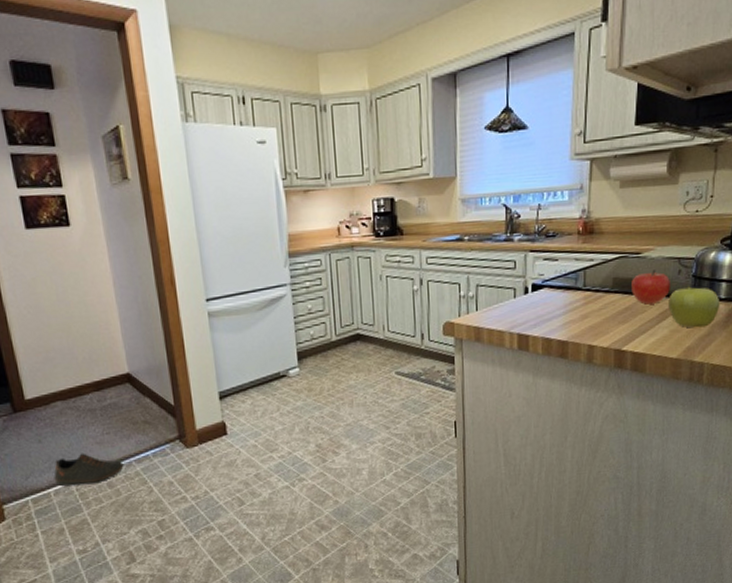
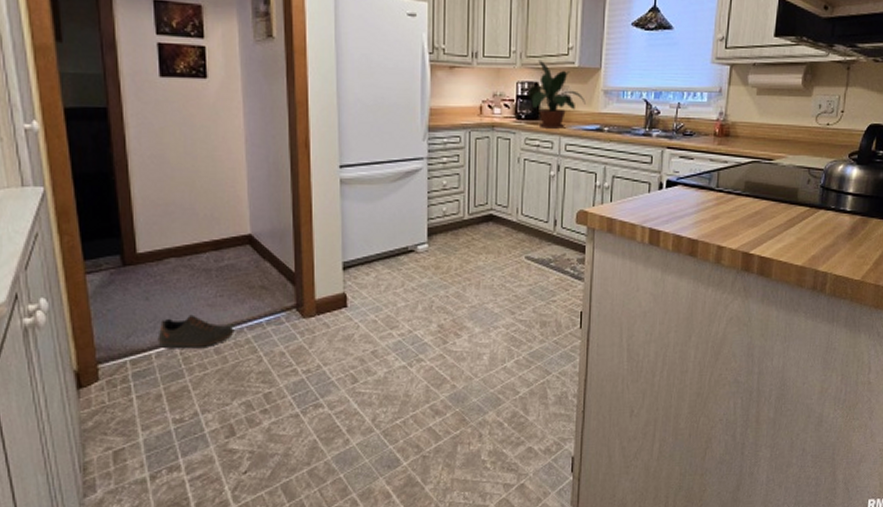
potted plant: none [380,174,444,244] -> present [524,59,586,129]
fruit: present [631,270,670,305] -> none [762,177,799,210]
fruit: present [668,286,720,328] -> none [796,196,846,238]

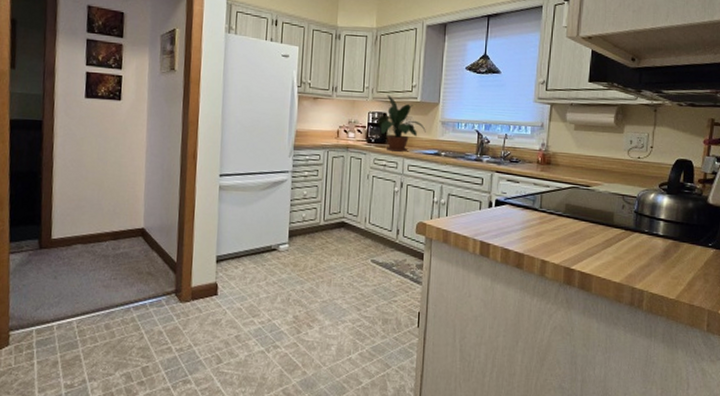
shoe: present [157,314,235,349] -> none [60,293,123,323]

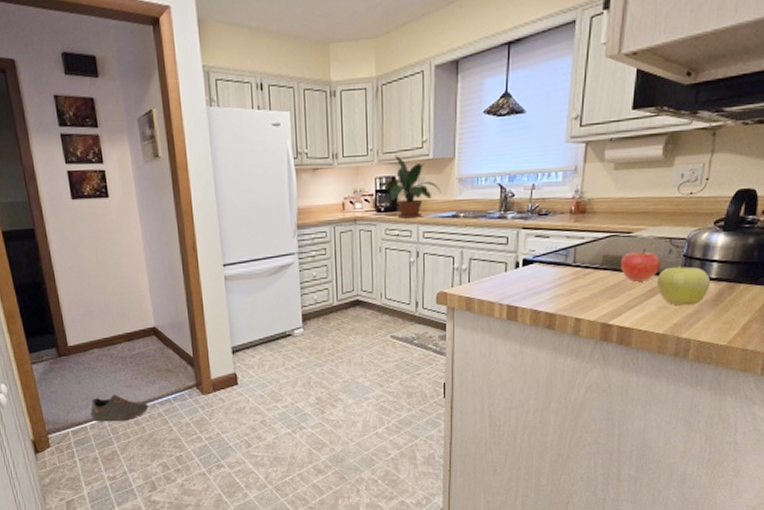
shoe: none [60,293,123,323] -> present [90,394,149,421]
fruit: none [581,202,615,232] -> present [621,249,660,282]
fruit: none [613,220,659,258] -> present [657,265,711,306]

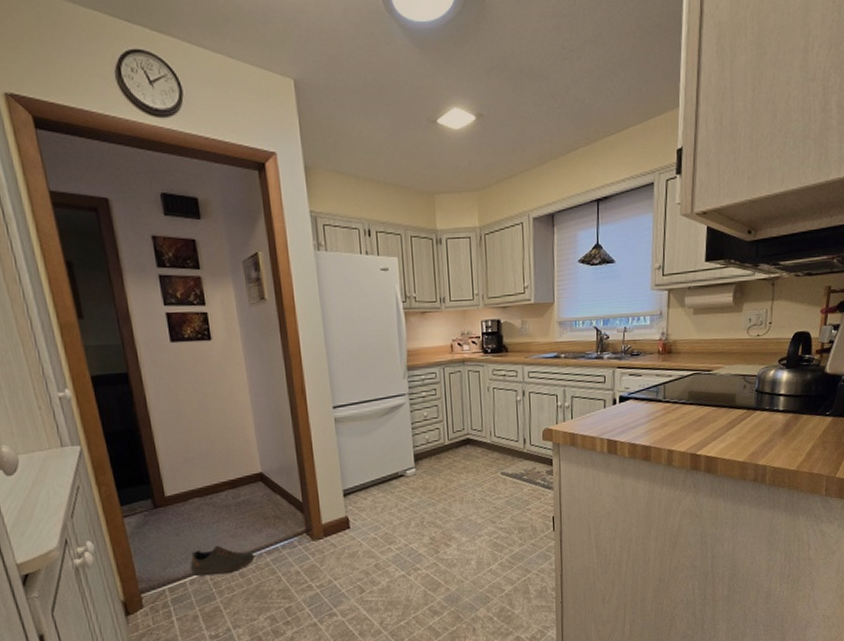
potted plant: present [382,155,441,219] -> none [488,299,543,360]
fruit: present [621,249,660,282] -> none [704,385,737,415]
fruit: present [657,265,711,306] -> none [736,399,779,435]

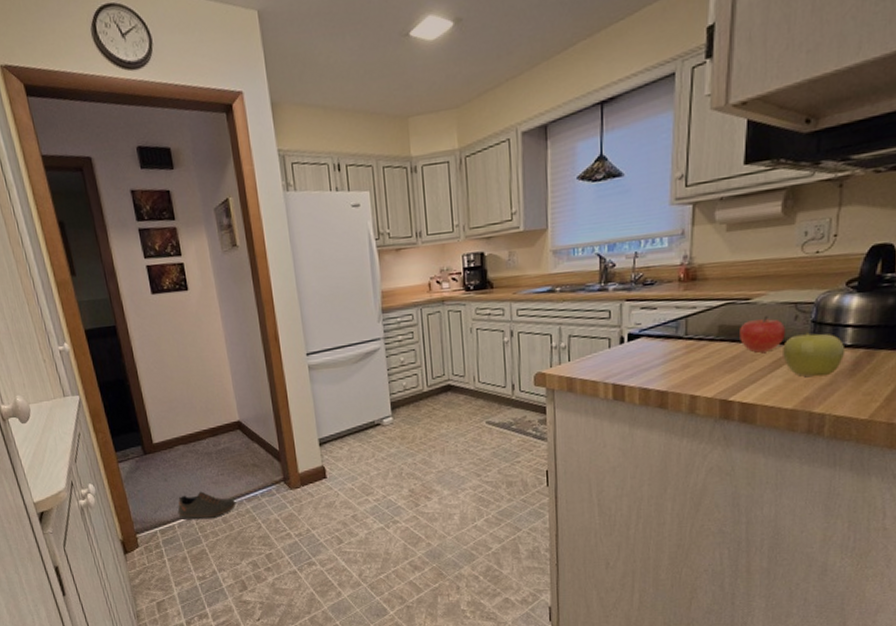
fruit: none [704,385,737,415] -> present [740,316,785,353]
fruit: none [736,399,779,435] -> present [783,333,846,377]

